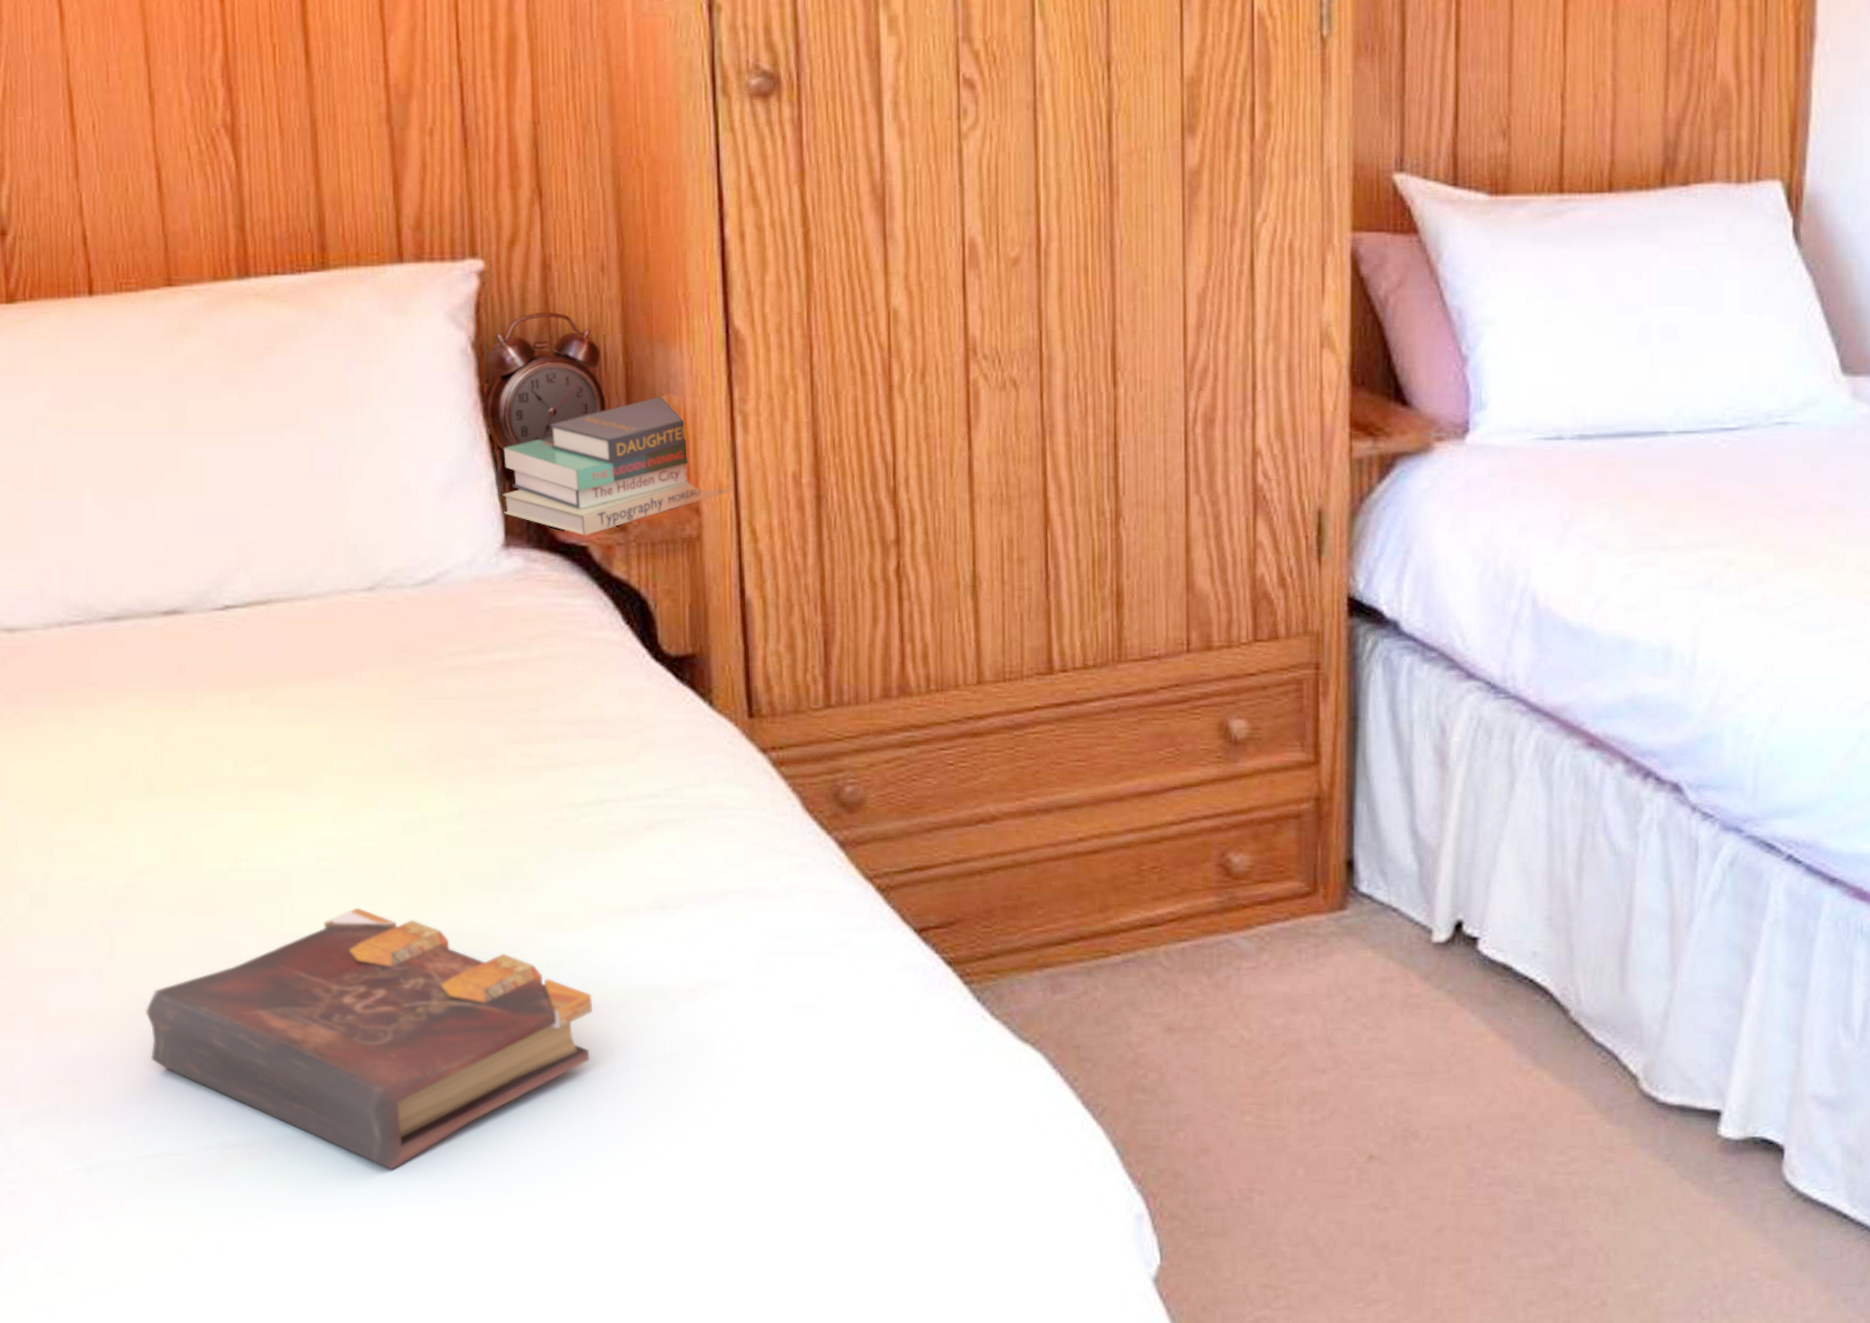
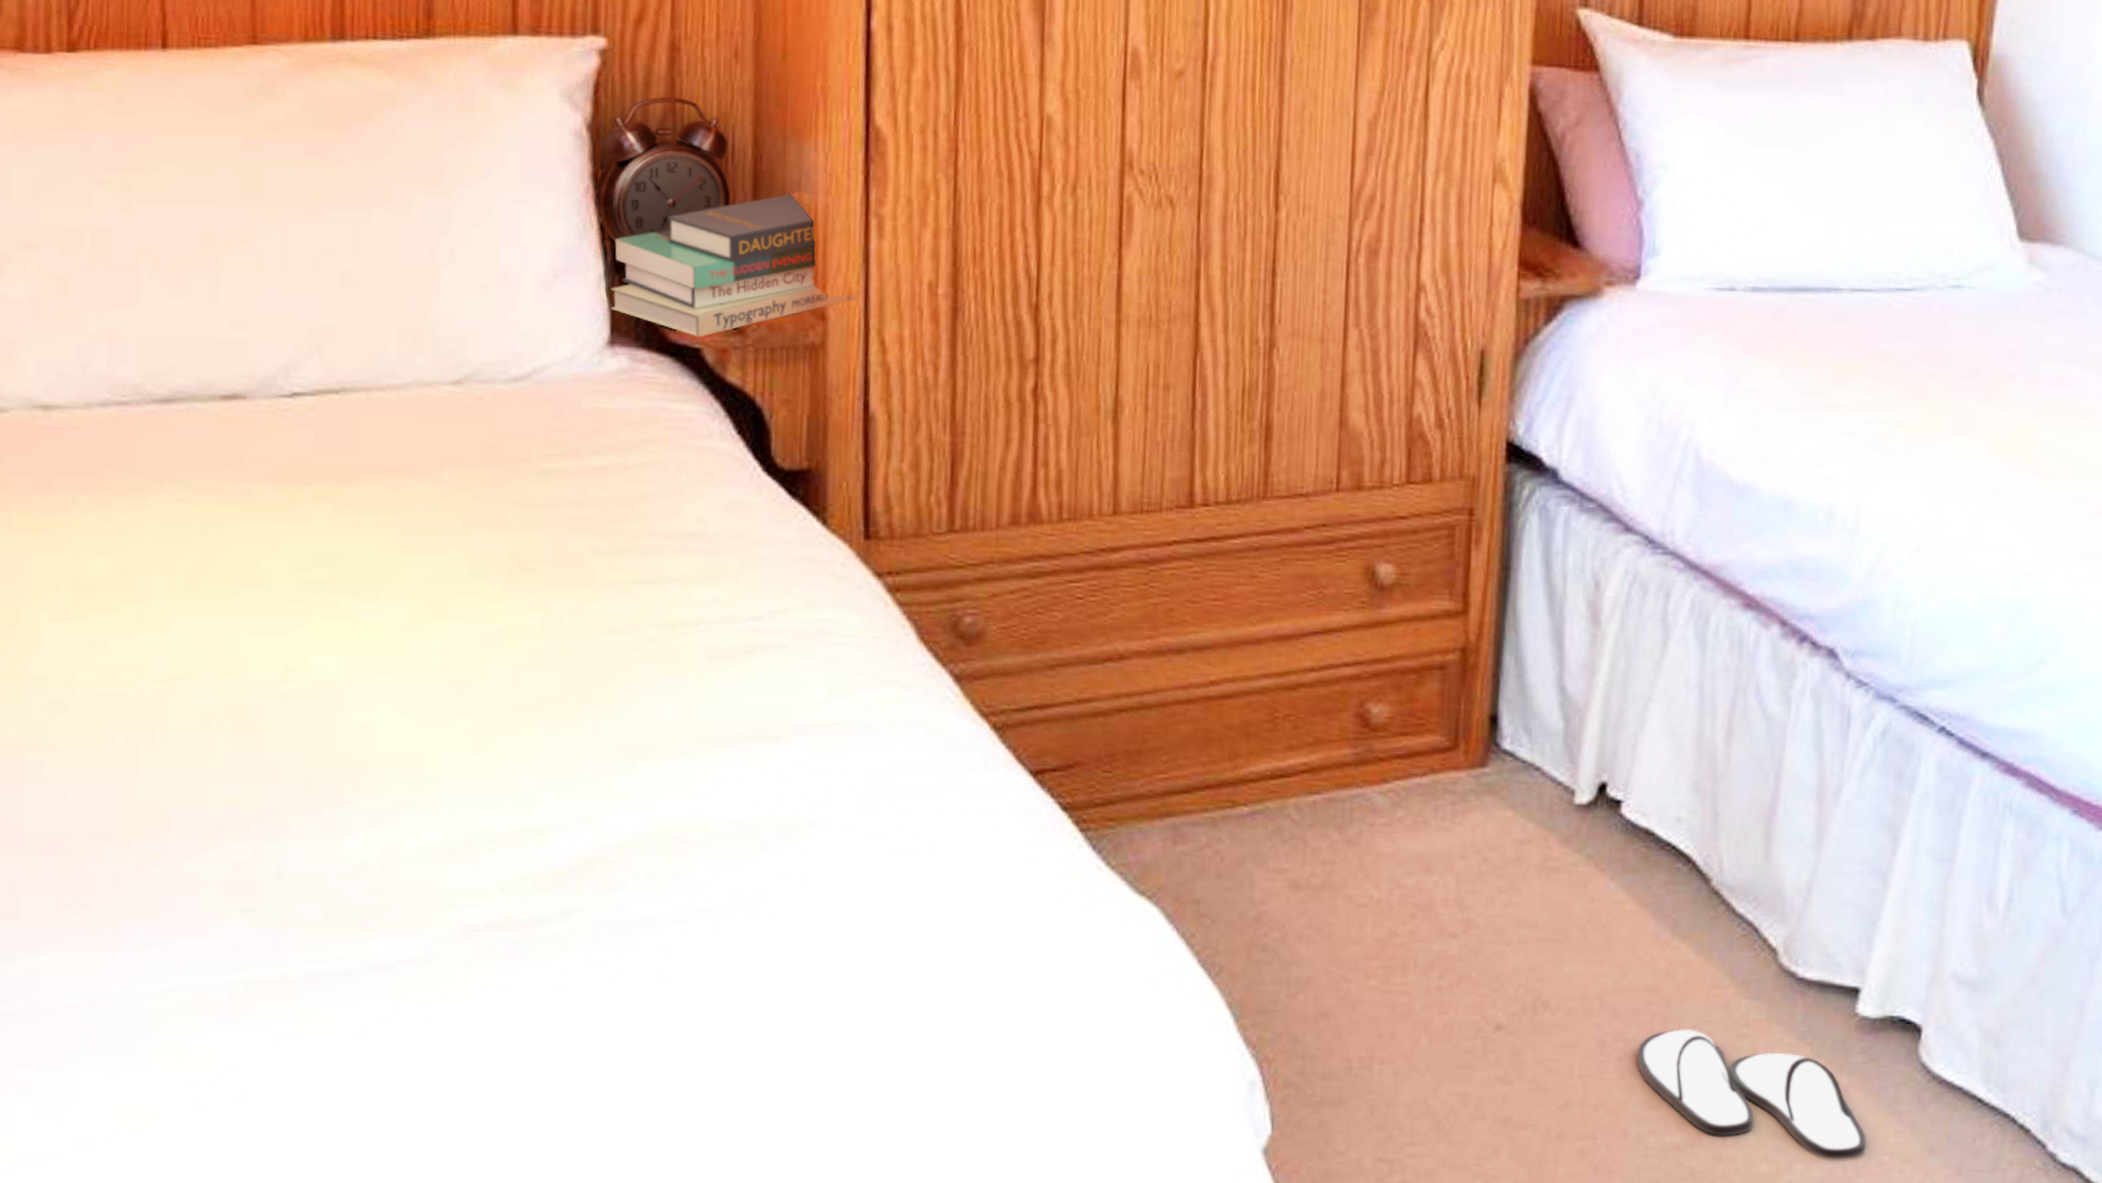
book: present [145,907,593,1170] -> none [170,726,675,1014]
slippers: none [1506,1154,1736,1276] -> present [1637,1028,1867,1159]

